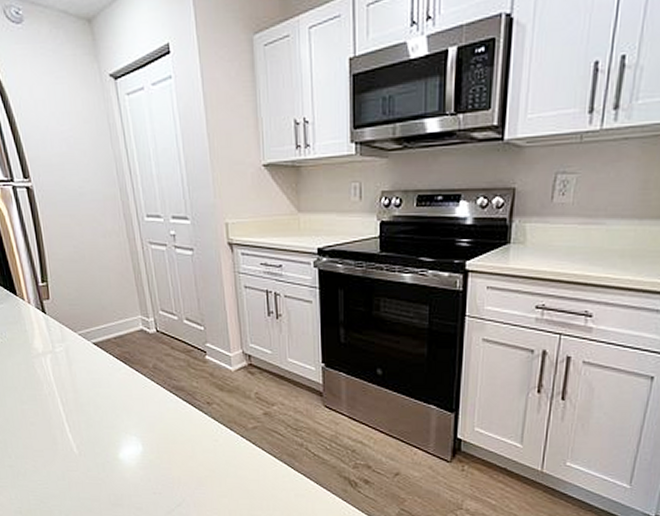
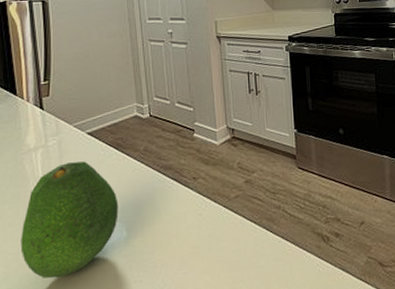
fruit: none [43,372,133,478] -> present [20,161,119,279]

